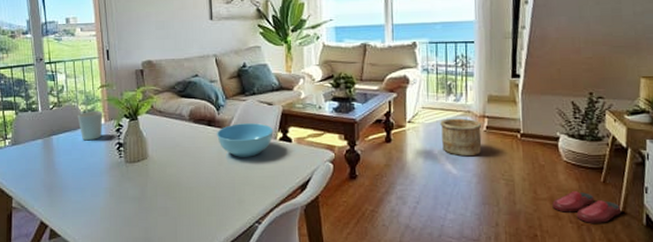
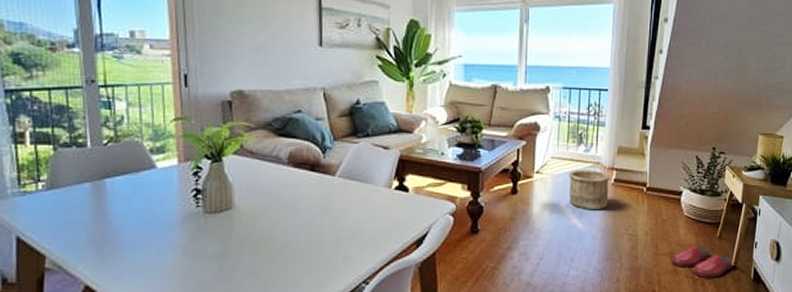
dixie cup: present [77,111,103,141] -> none [141,150,176,186]
bowl: present [217,123,274,157] -> none [321,169,389,208]

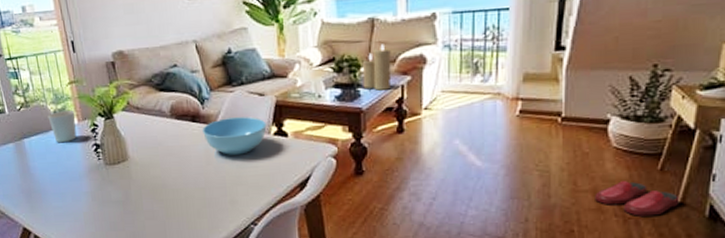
dixie cup: none [141,150,176,186] -> present [48,111,77,143]
bowl: none [321,169,389,208] -> present [203,117,267,155]
candle: none [483,109,510,152] -> present [362,44,392,91]
wooden bucket: present [569,170,610,209] -> none [463,101,515,145]

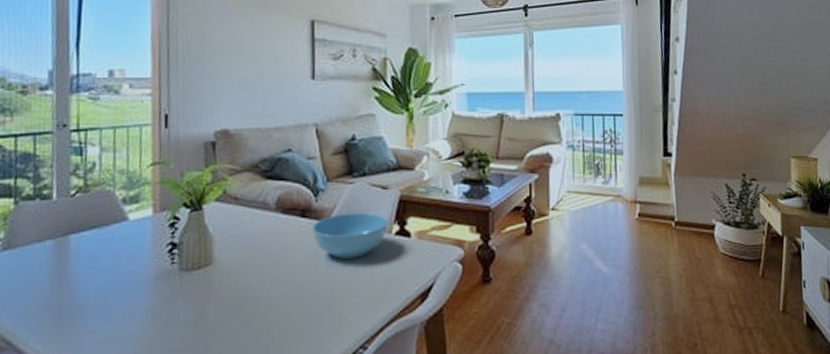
dixie cup: present [48,111,77,143] -> none [112,199,152,241]
candle: present [362,44,392,91] -> none [491,140,520,188]
slippers: present [595,181,680,216] -> none [711,288,782,326]

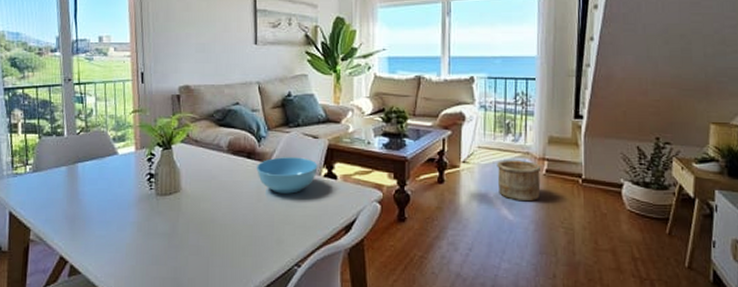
wooden bucket: none [588,204,634,249] -> present [497,160,542,201]

